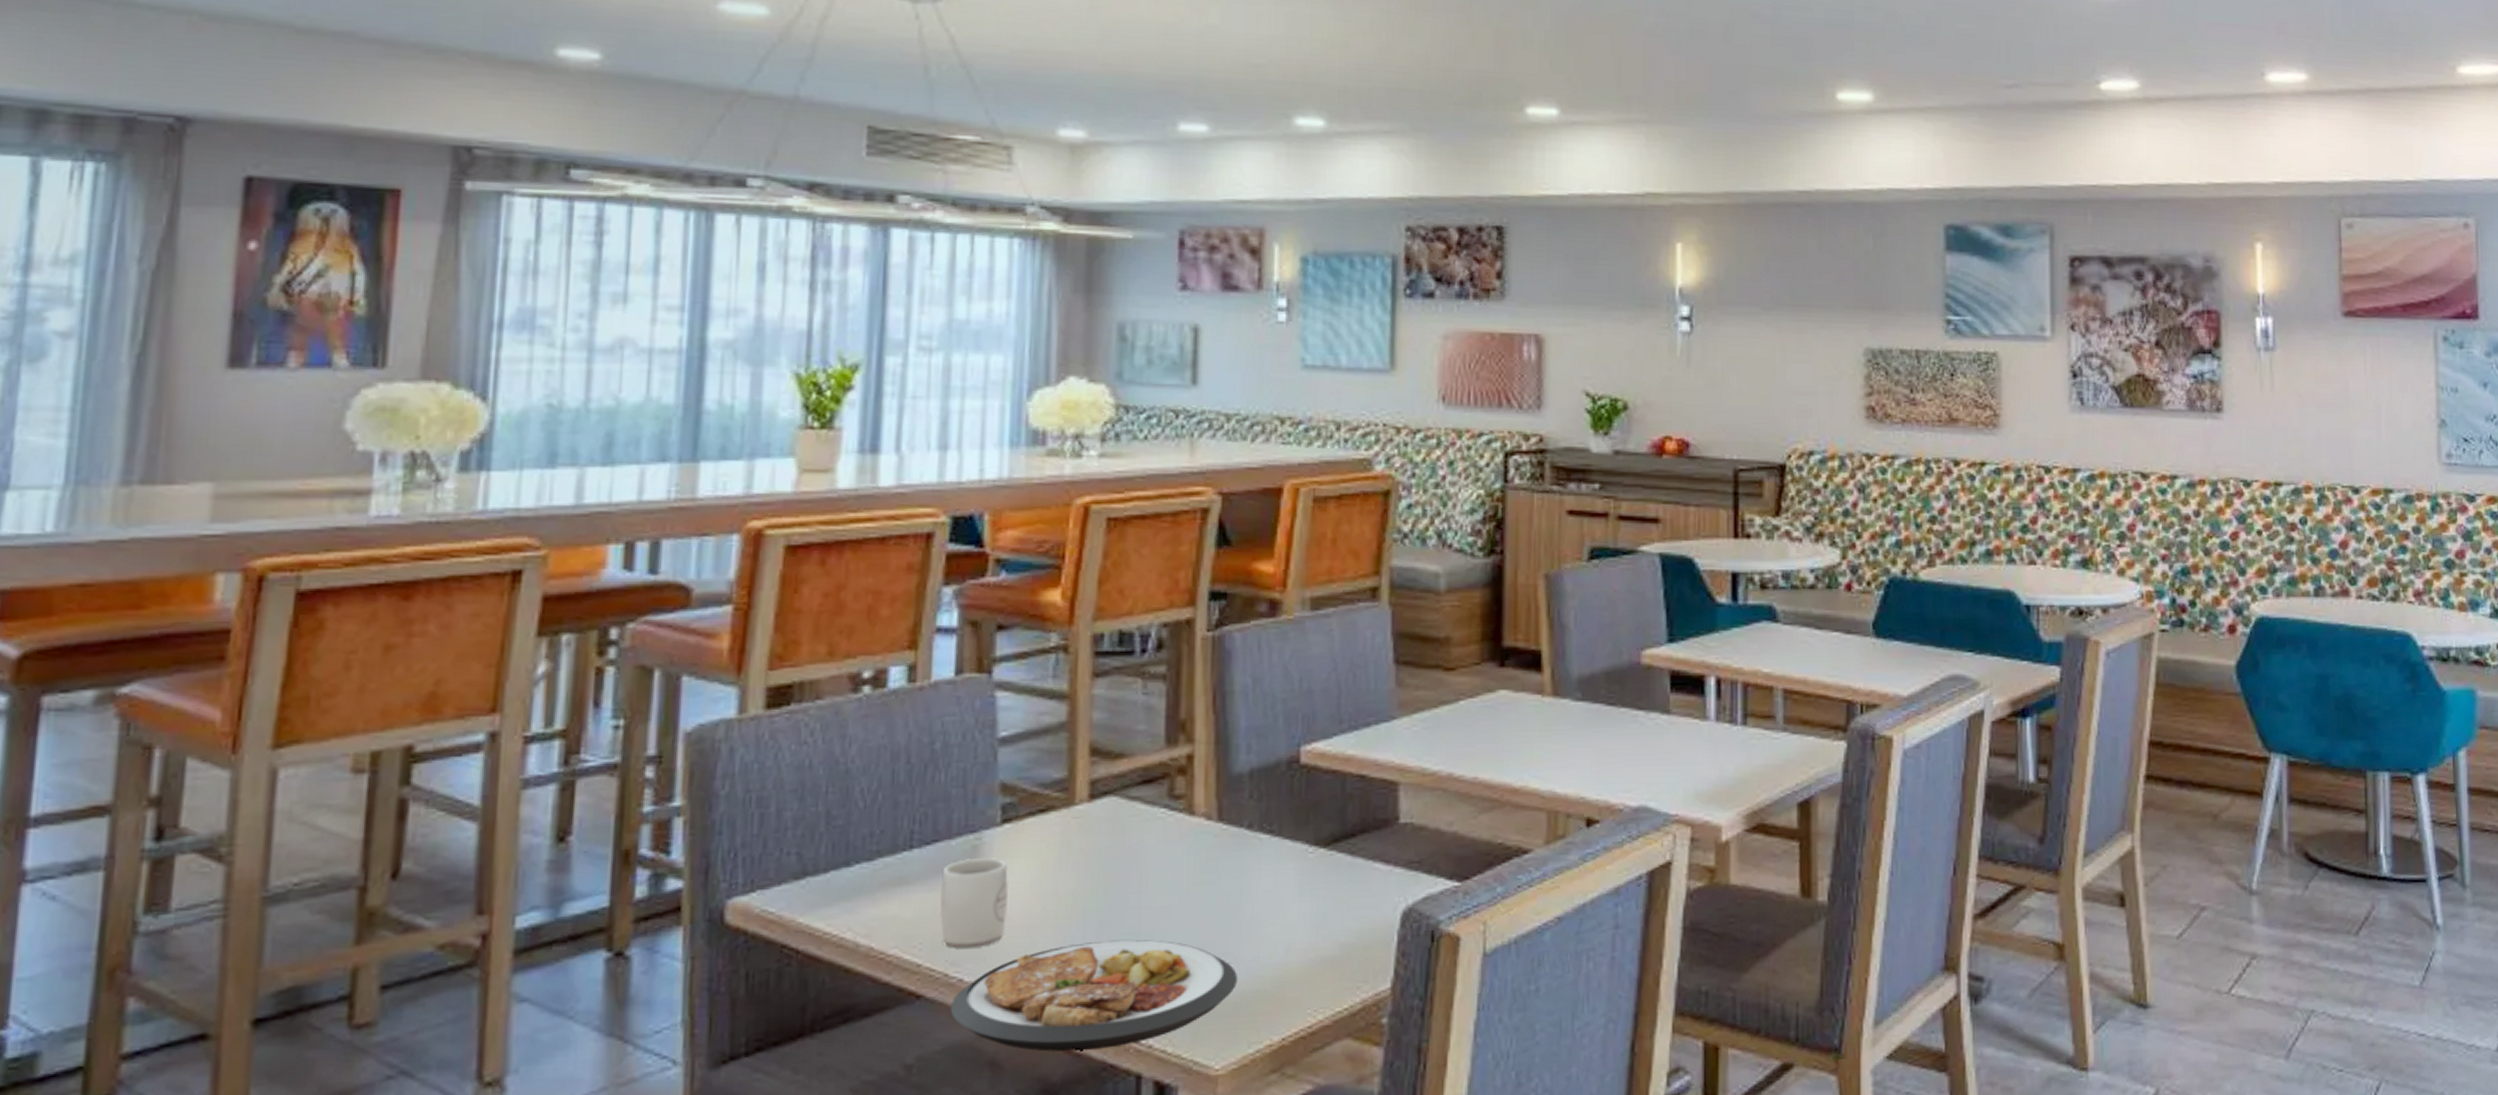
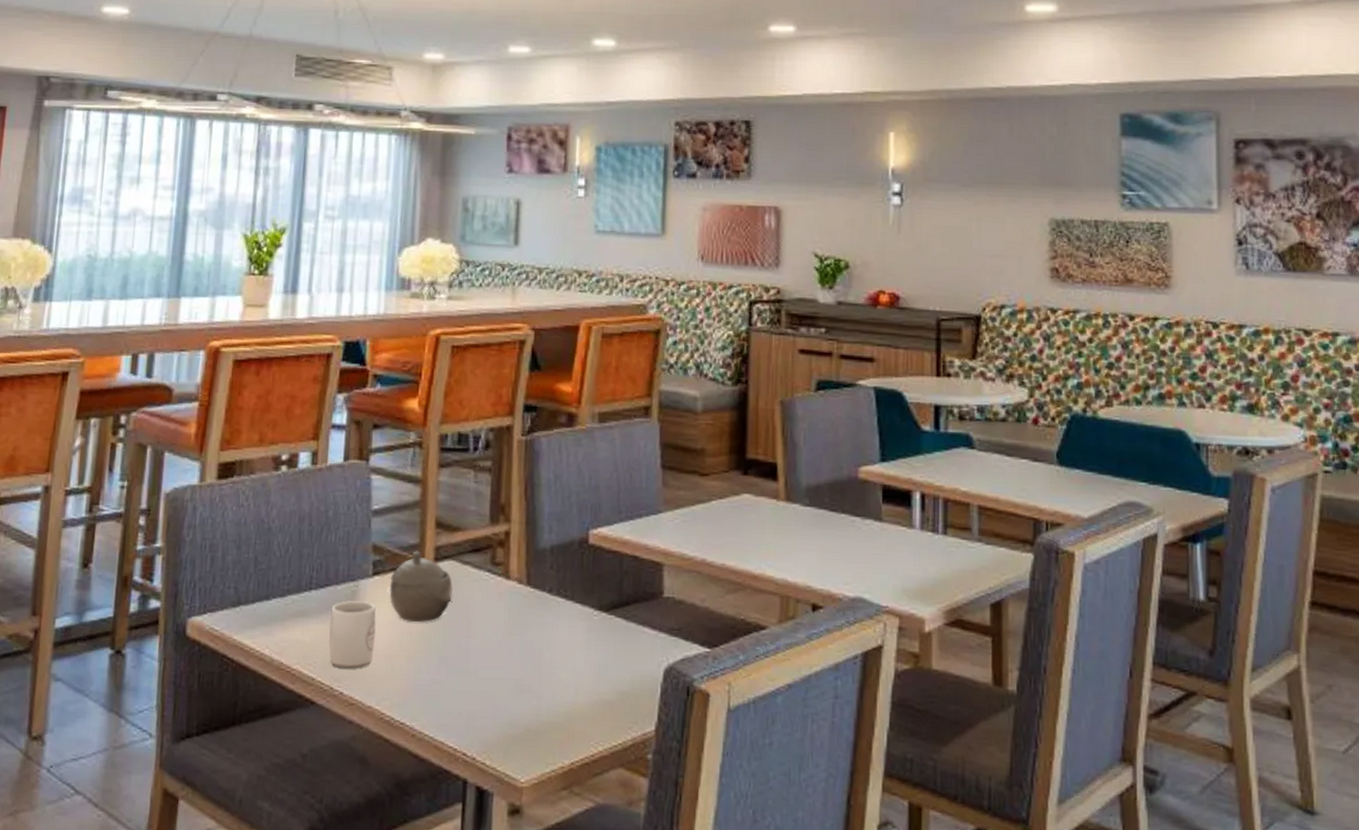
plate: present [951,939,1237,1052] -> none [334,672,539,757]
sugar bowl: none [1026,787,1117,880] -> present [389,550,453,623]

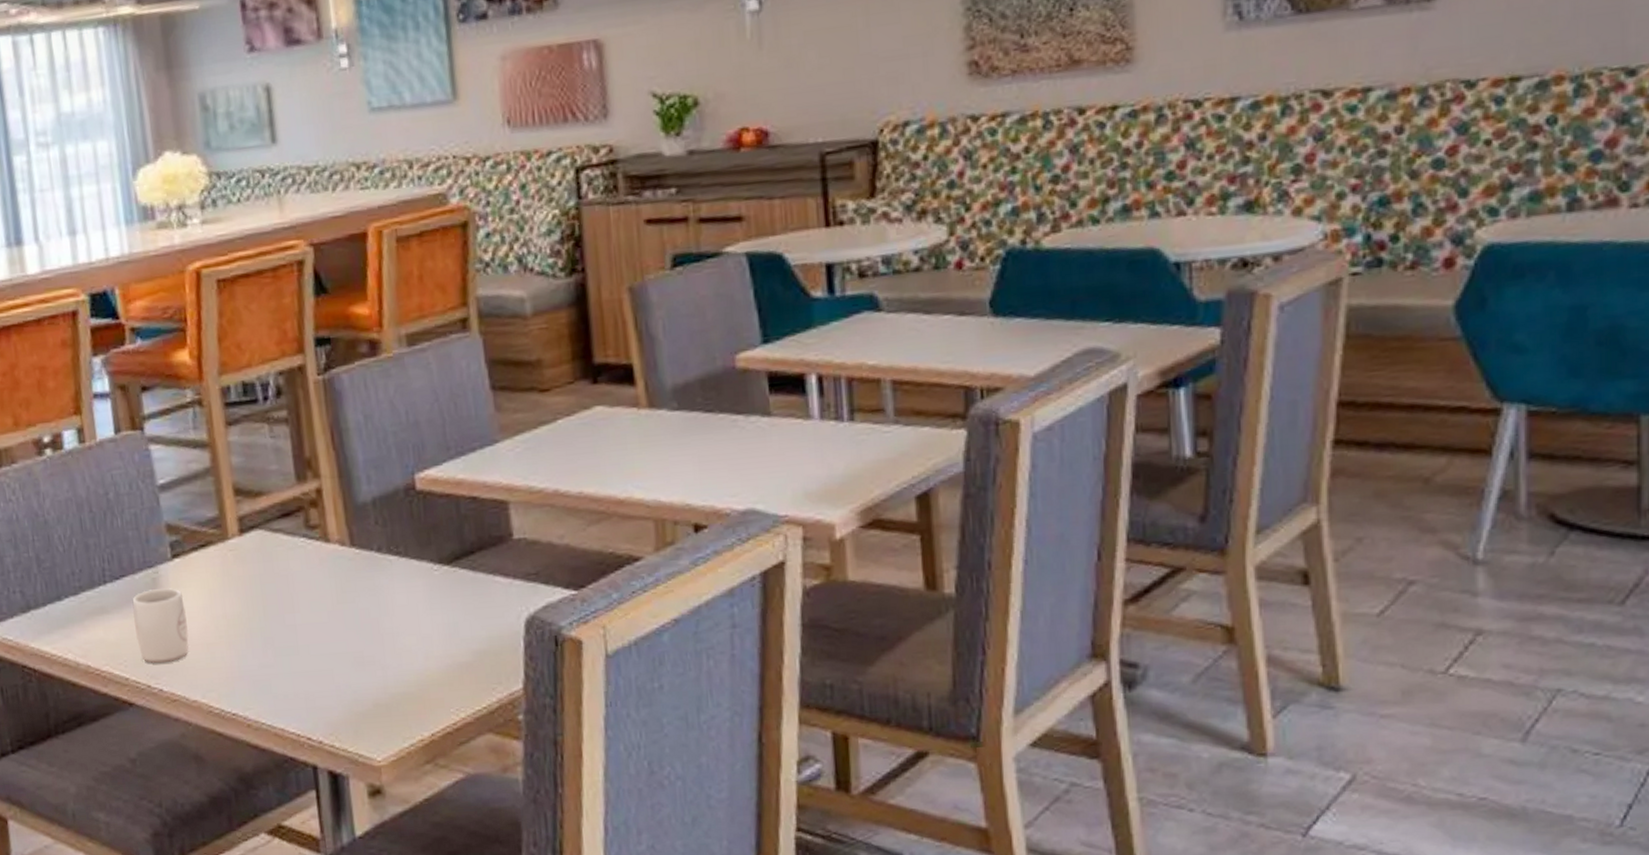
sugar bowl: present [389,550,453,623] -> none [192,524,267,604]

